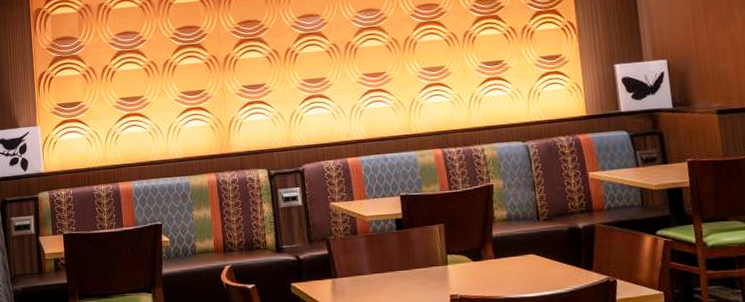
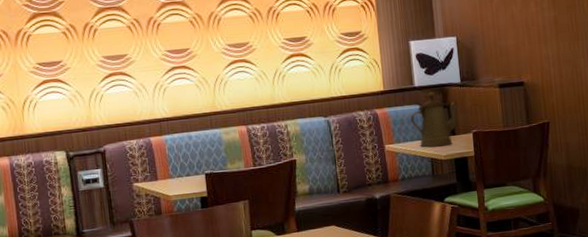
coffee pot: none [616,117,669,176] -> present [410,91,457,148]

